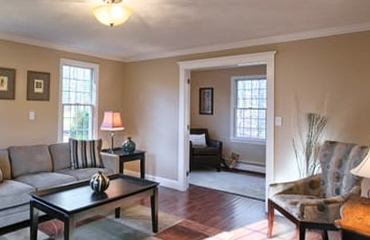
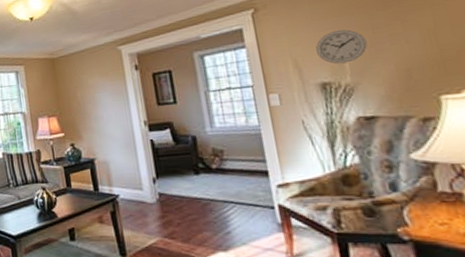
wall clock: none [310,77,340,102] -> present [316,29,368,64]

